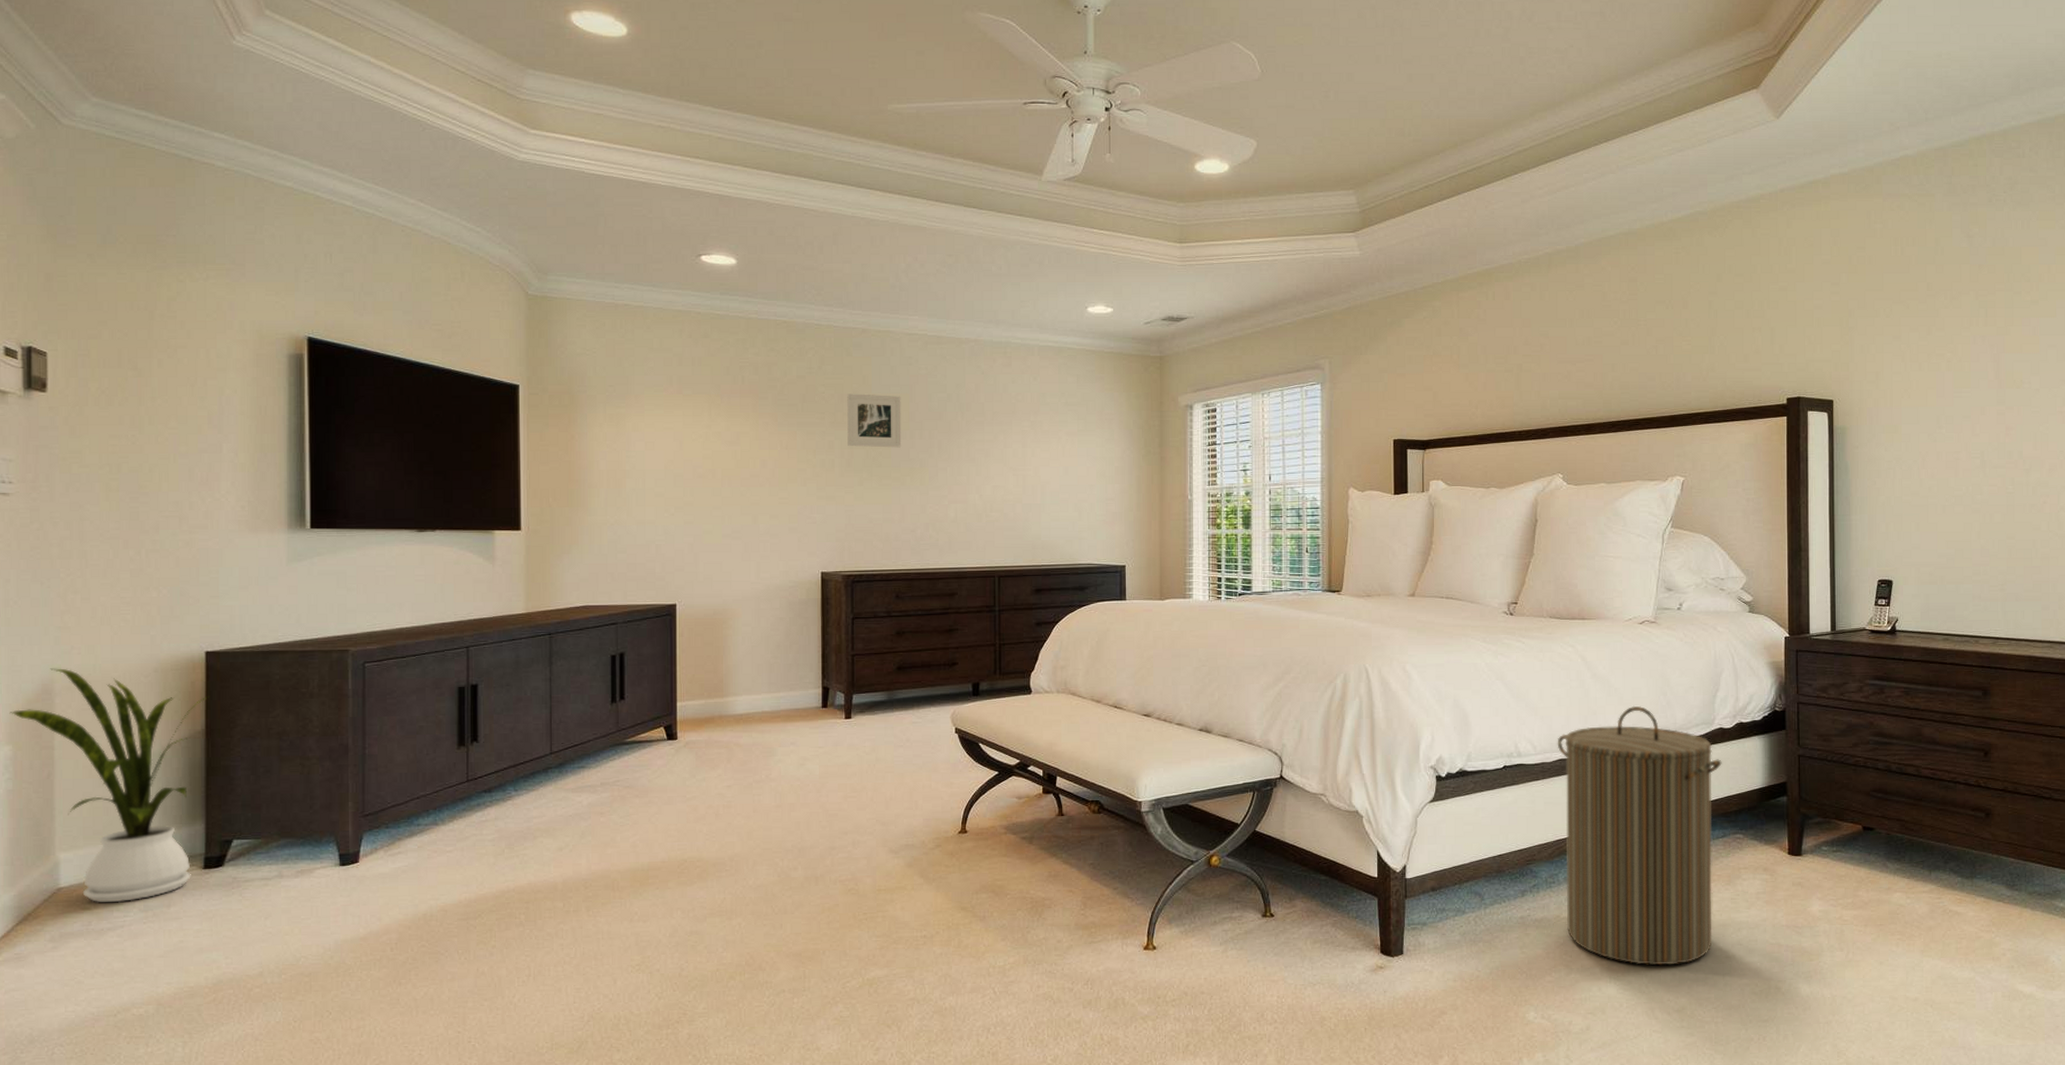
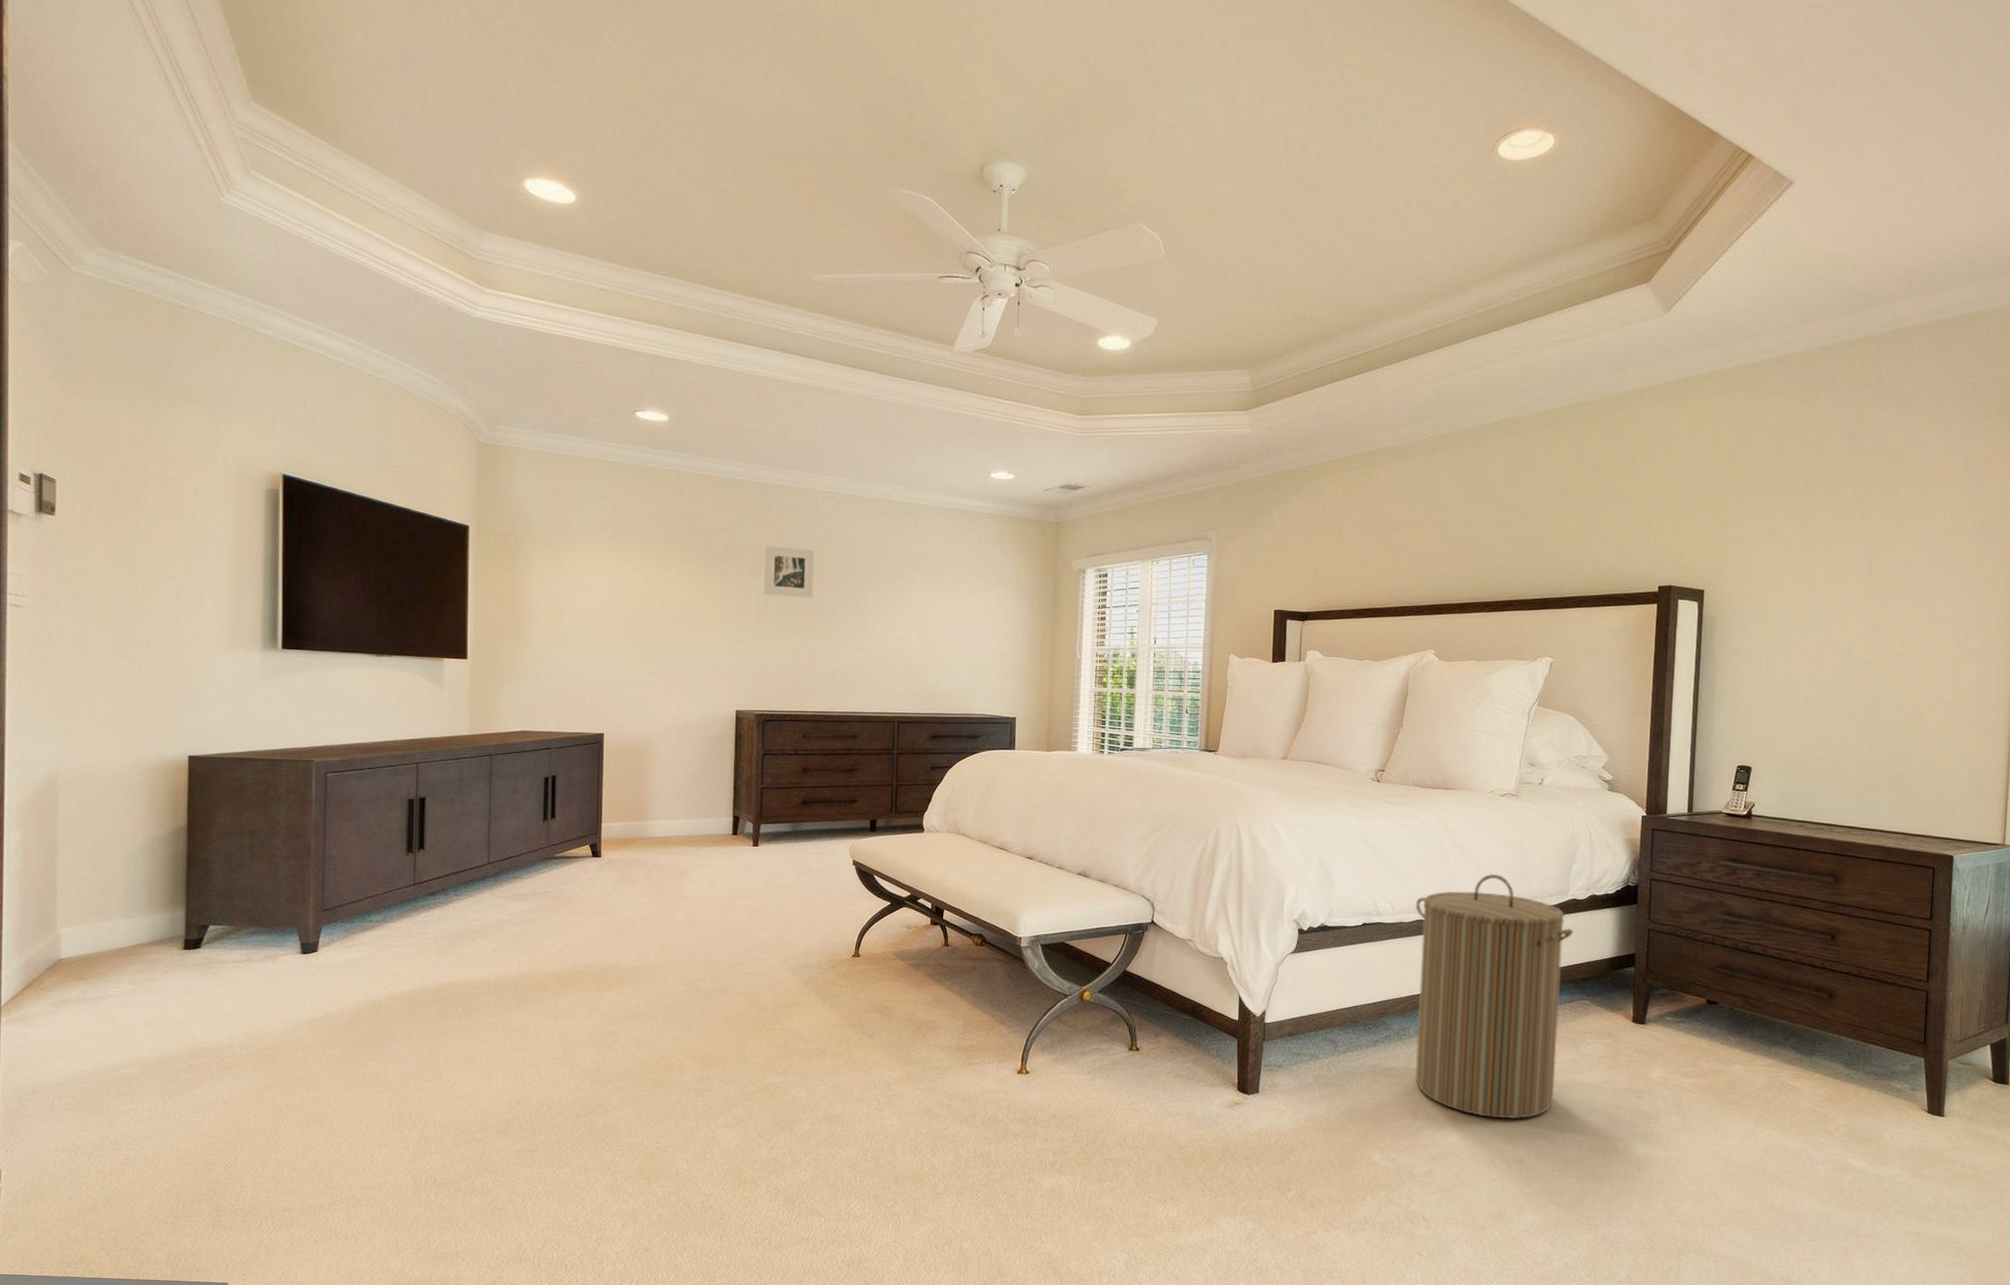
house plant: present [9,668,209,903] -> none [19,764,191,975]

